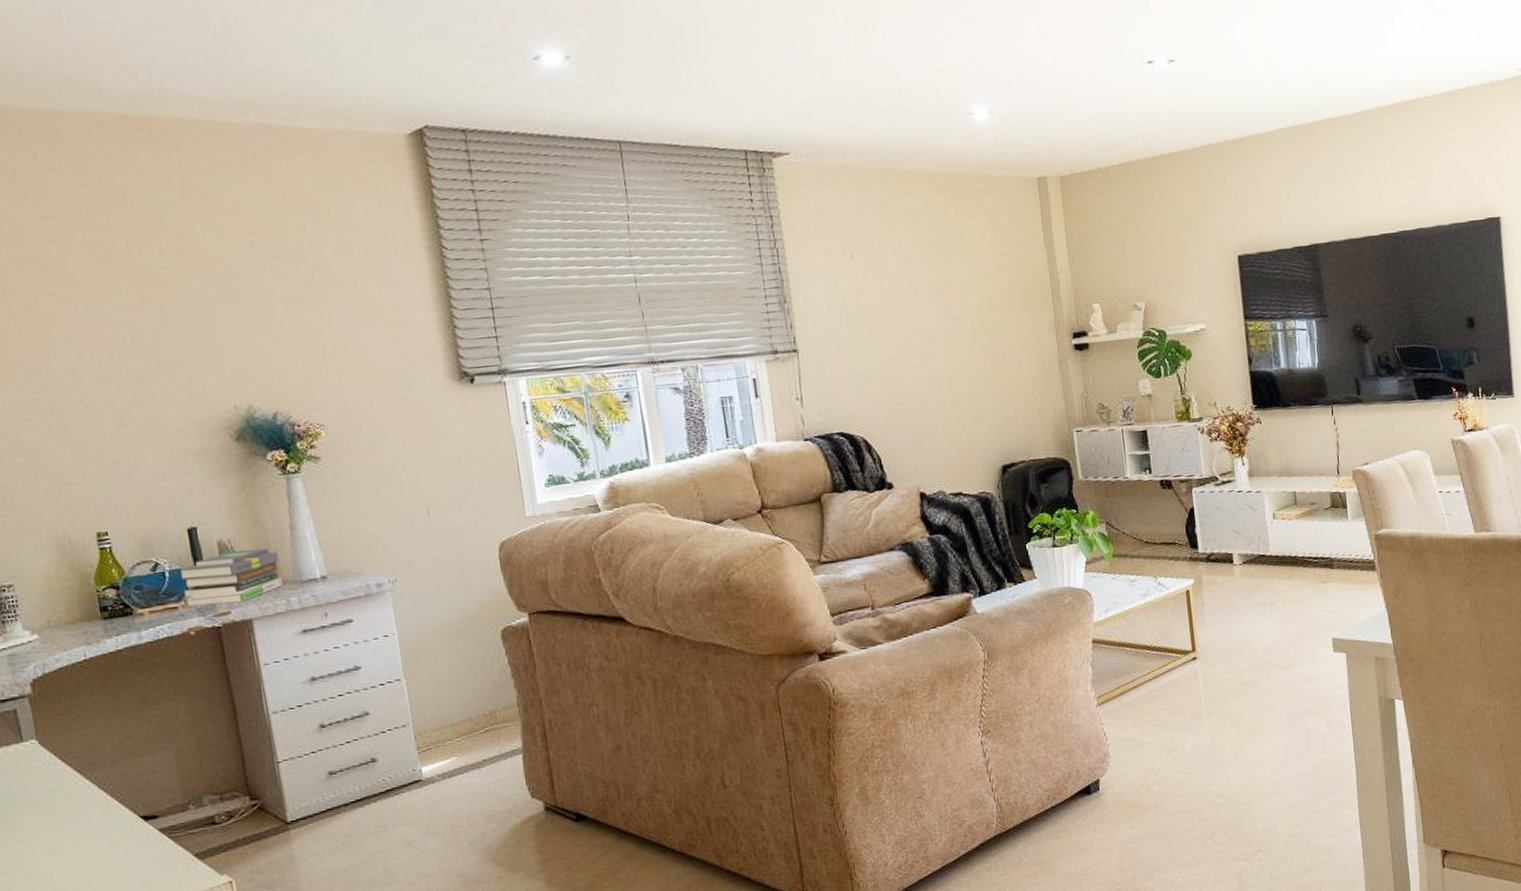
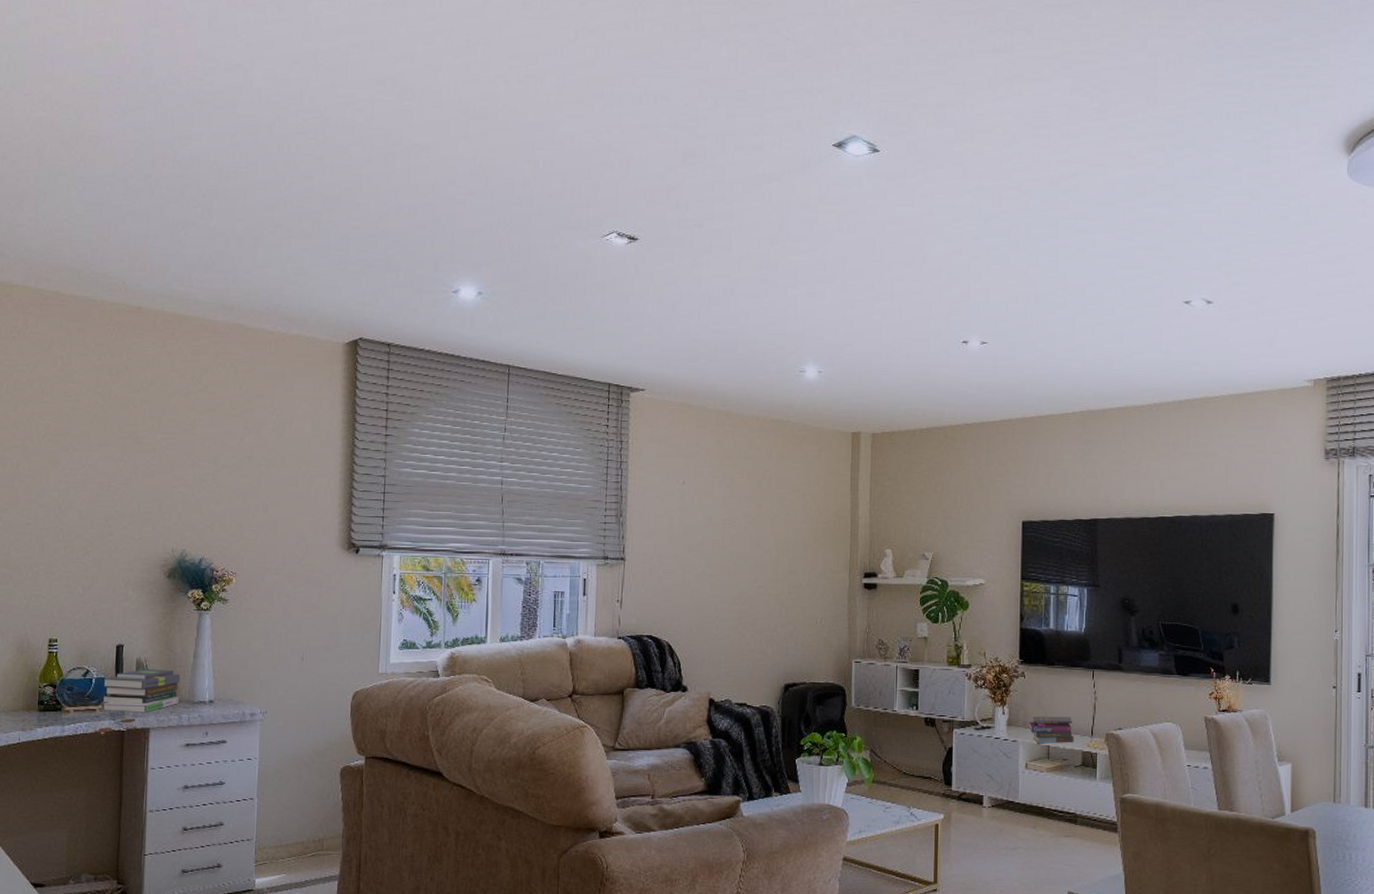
books: none [1271,458,1321,491] -> present [1029,716,1074,744]

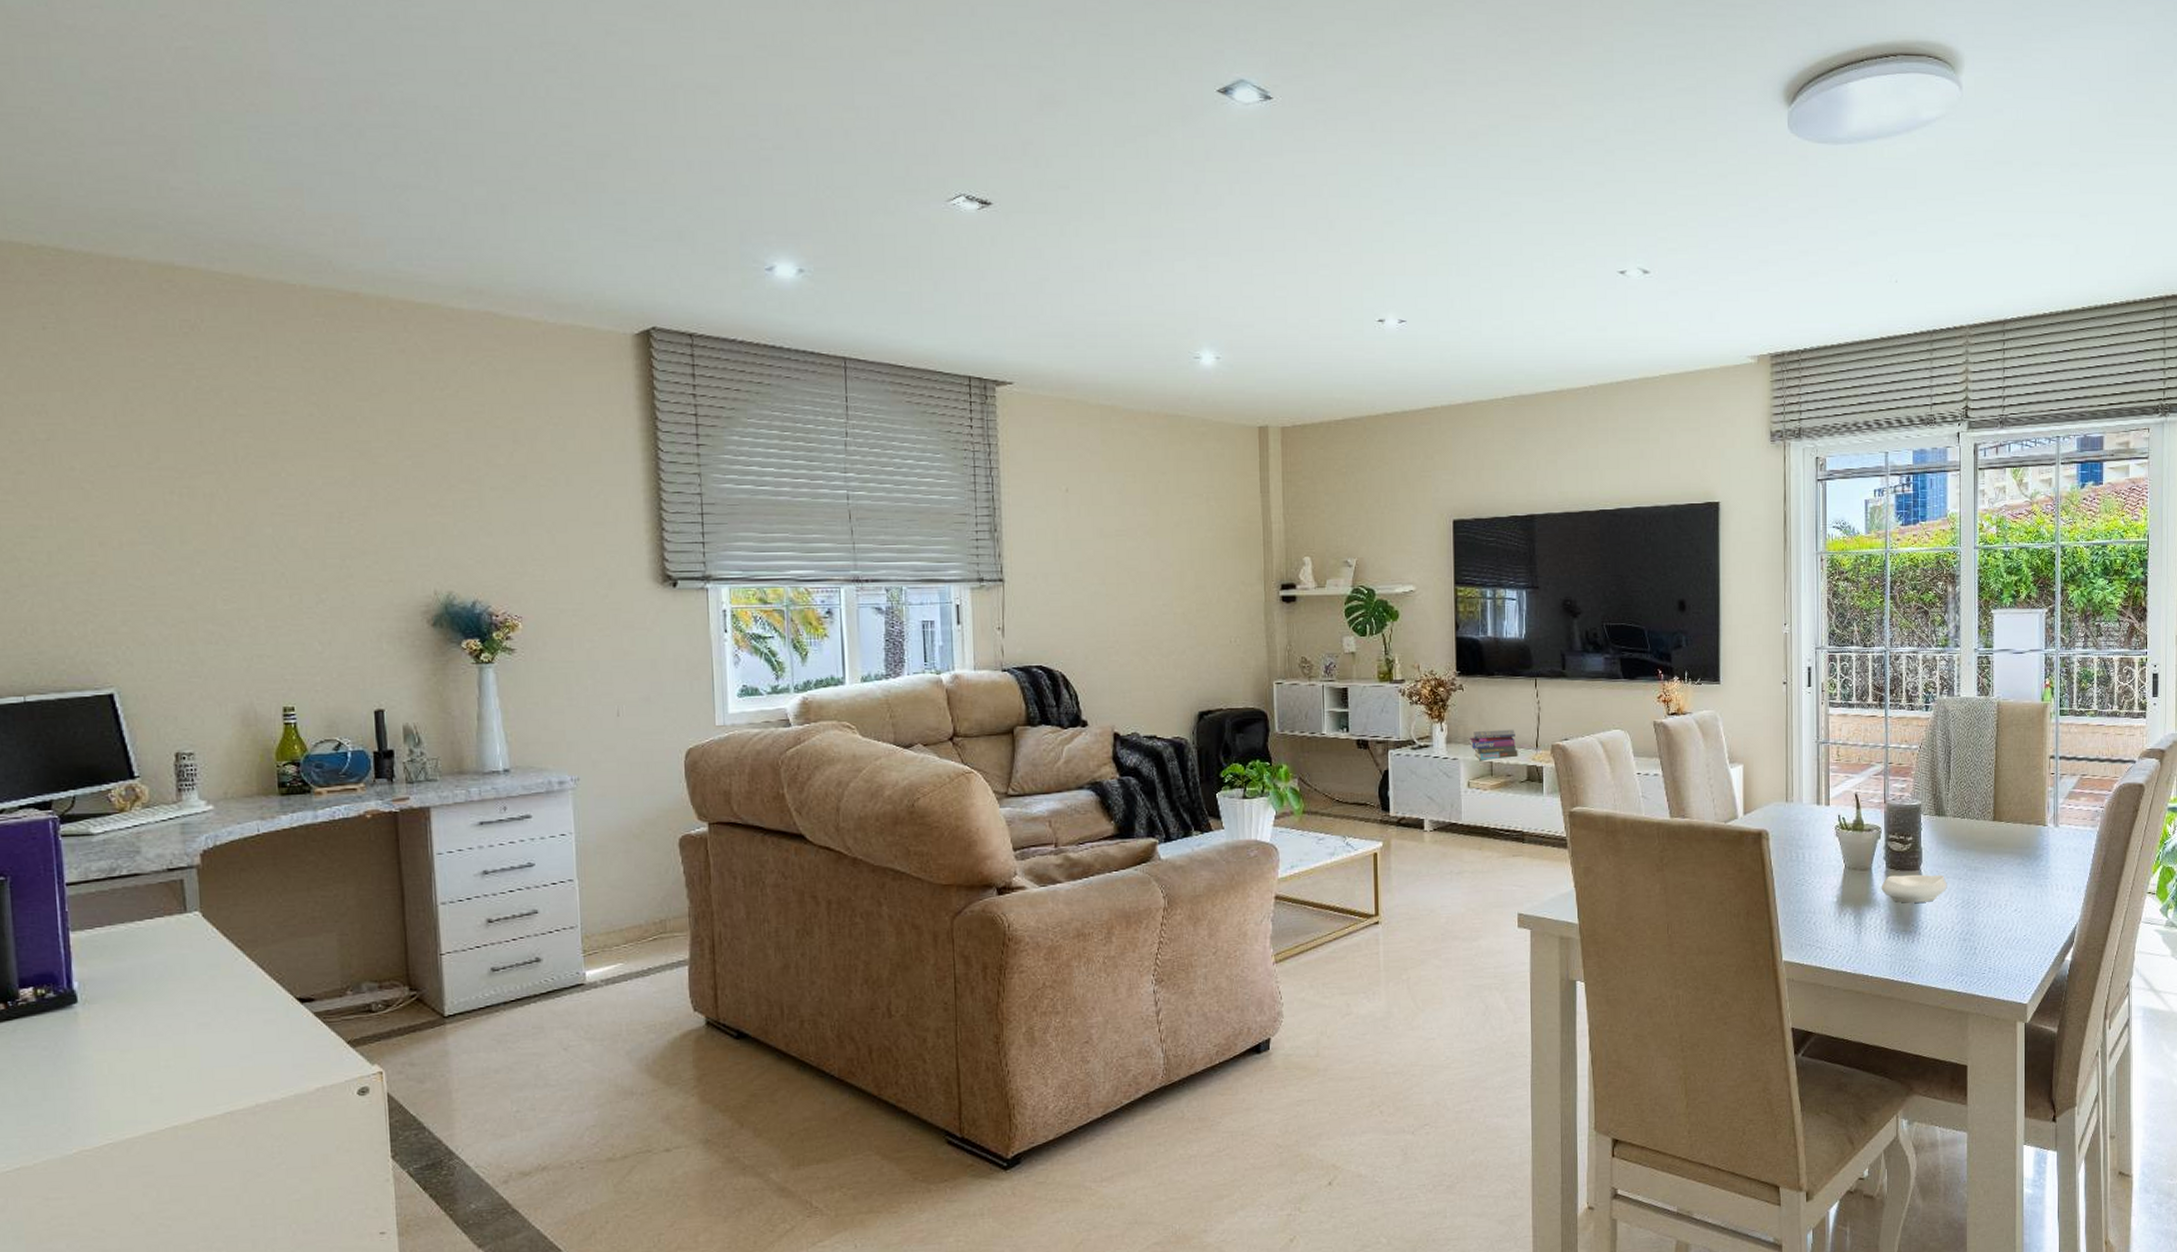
books: present [103,669,180,713] -> none [362,736,464,791]

